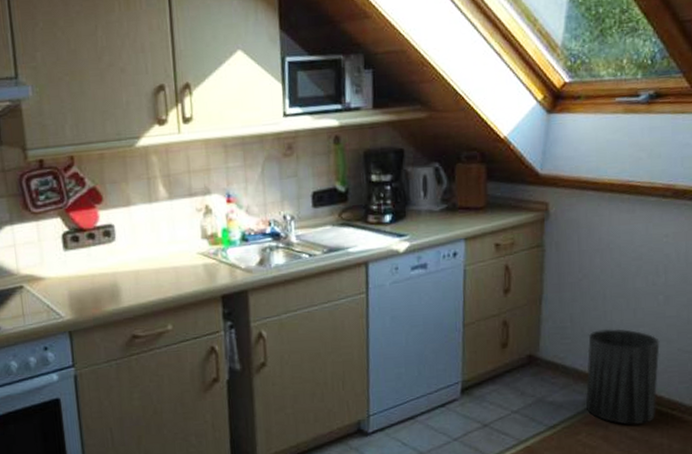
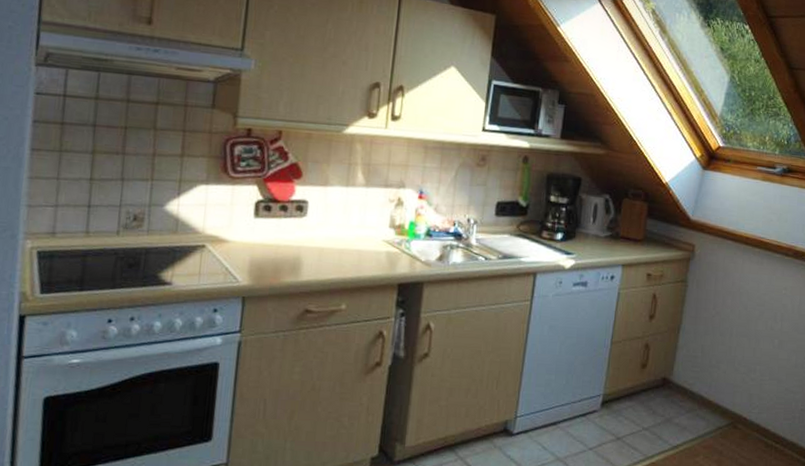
trash can: present [585,328,660,425] -> none [705,362,772,453]

